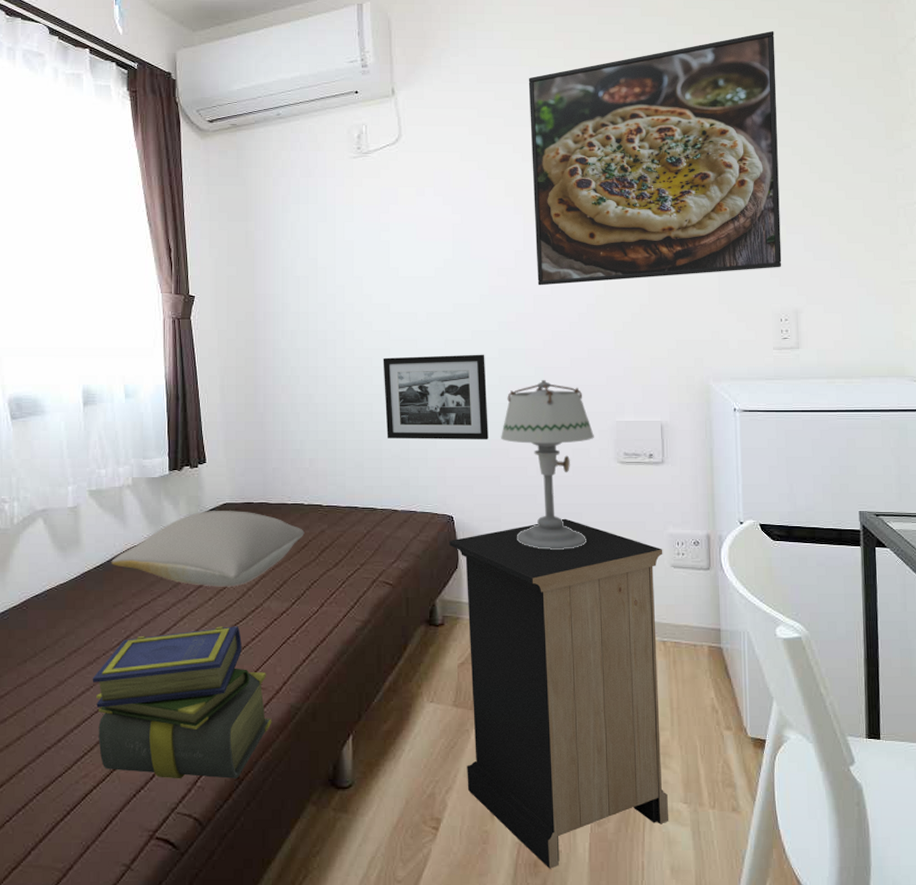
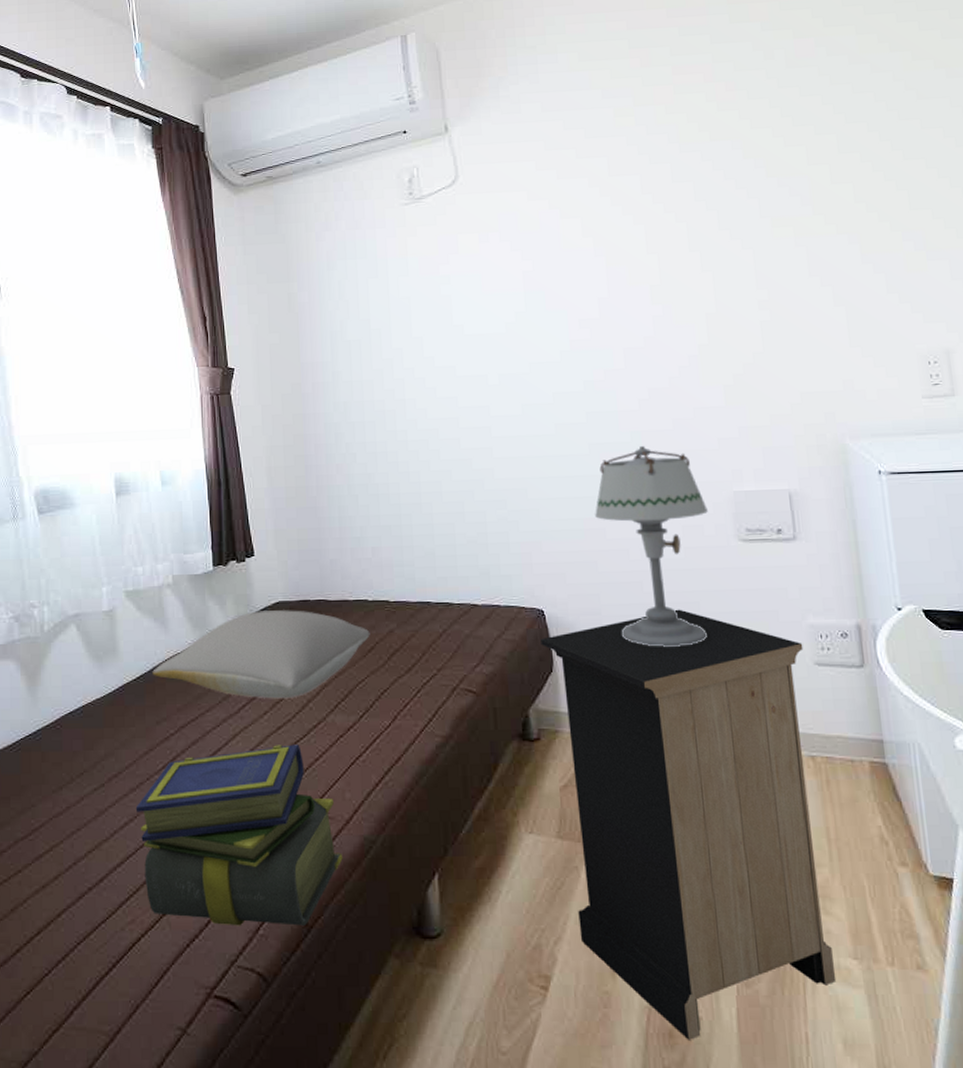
picture frame: present [383,354,489,440] -> none [450,419,580,522]
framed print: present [528,30,782,286] -> none [601,27,925,337]

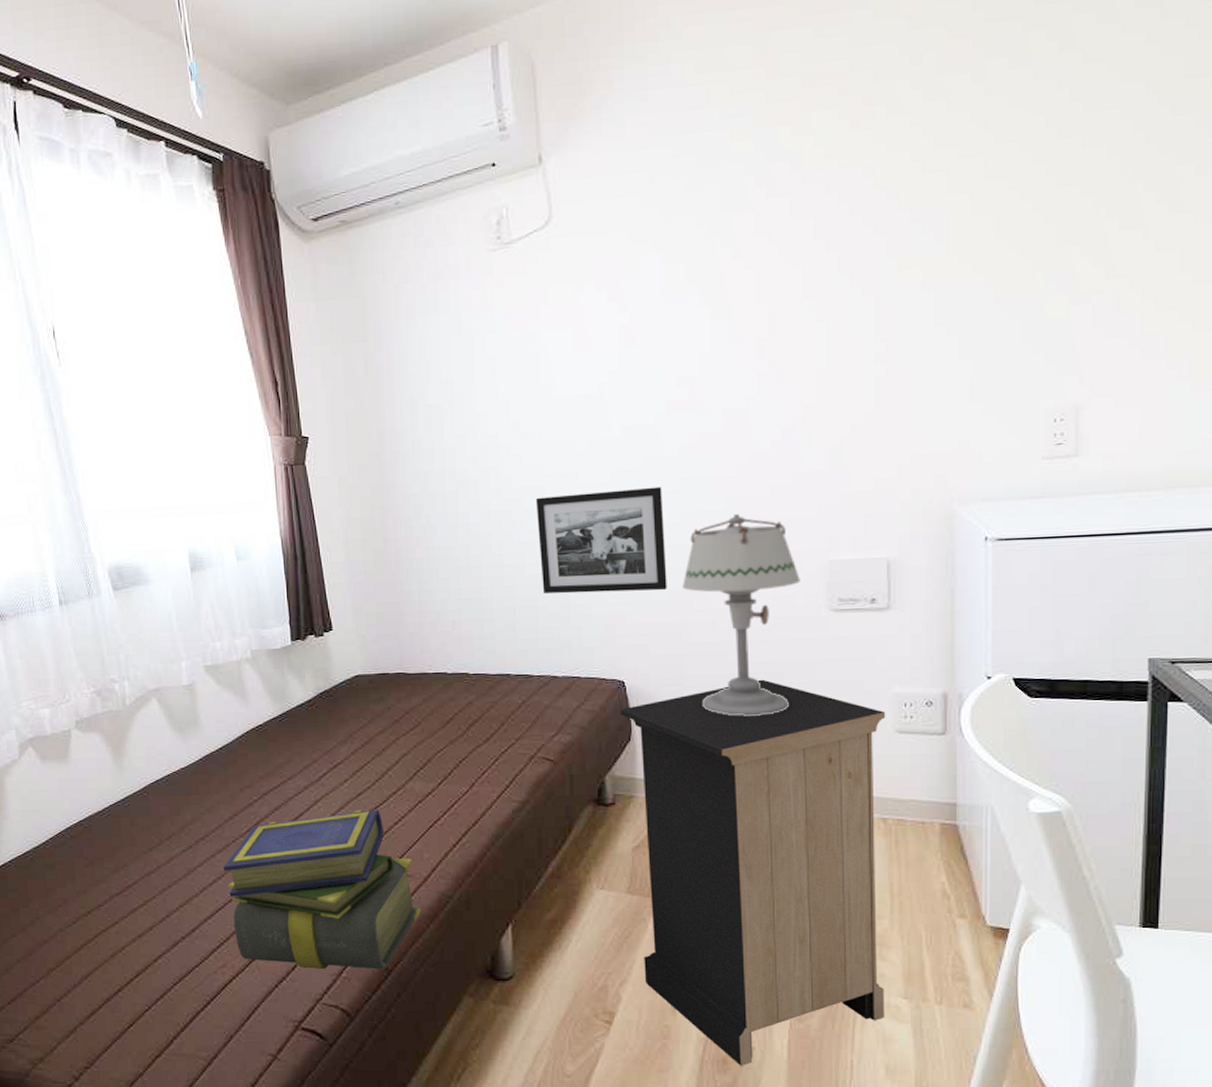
pillow: present [152,610,370,699] -> none [234,683,449,768]
picture frame: none [450,419,580,522] -> present [535,486,667,594]

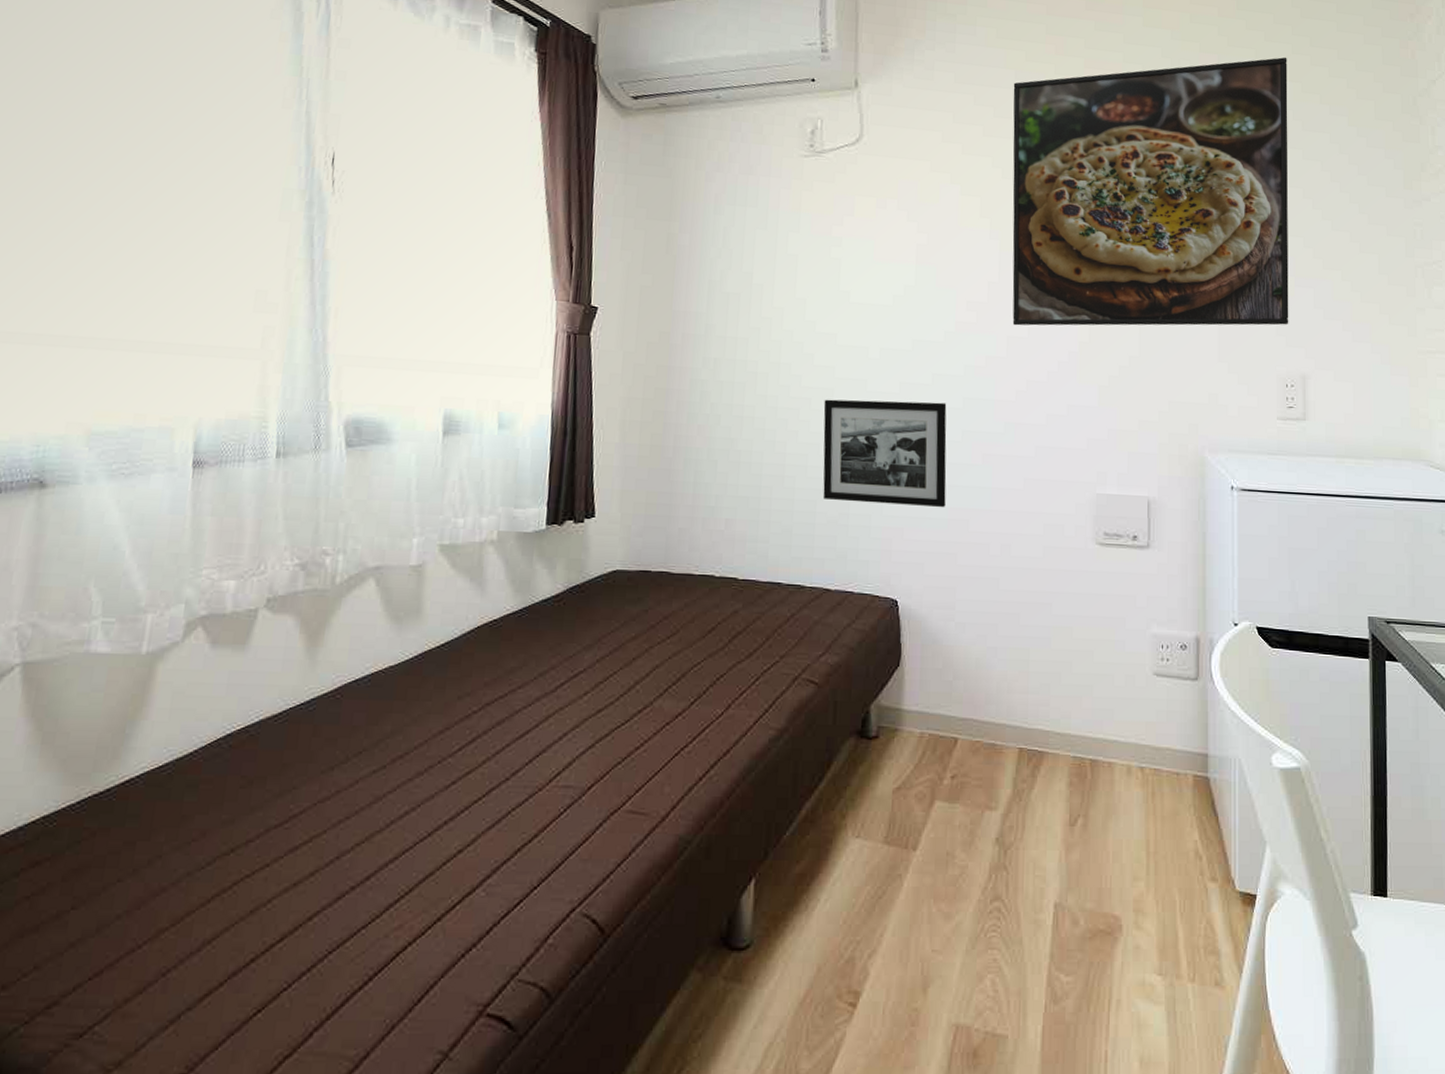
stack of books: present [223,809,421,970] -> none [420,730,653,934]
nightstand: present [620,679,886,1066] -> none [891,609,1145,1060]
table lamp: present [682,514,800,716] -> none [960,439,1070,648]
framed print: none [717,20,1065,397] -> present [1012,57,1289,326]

